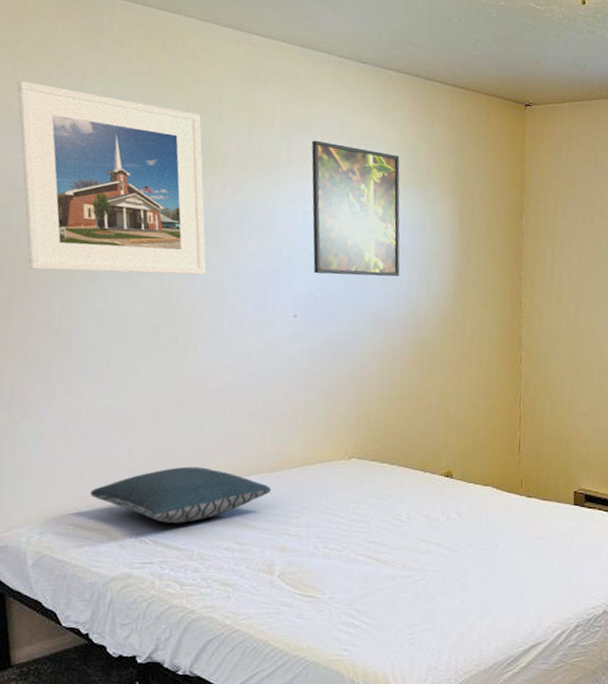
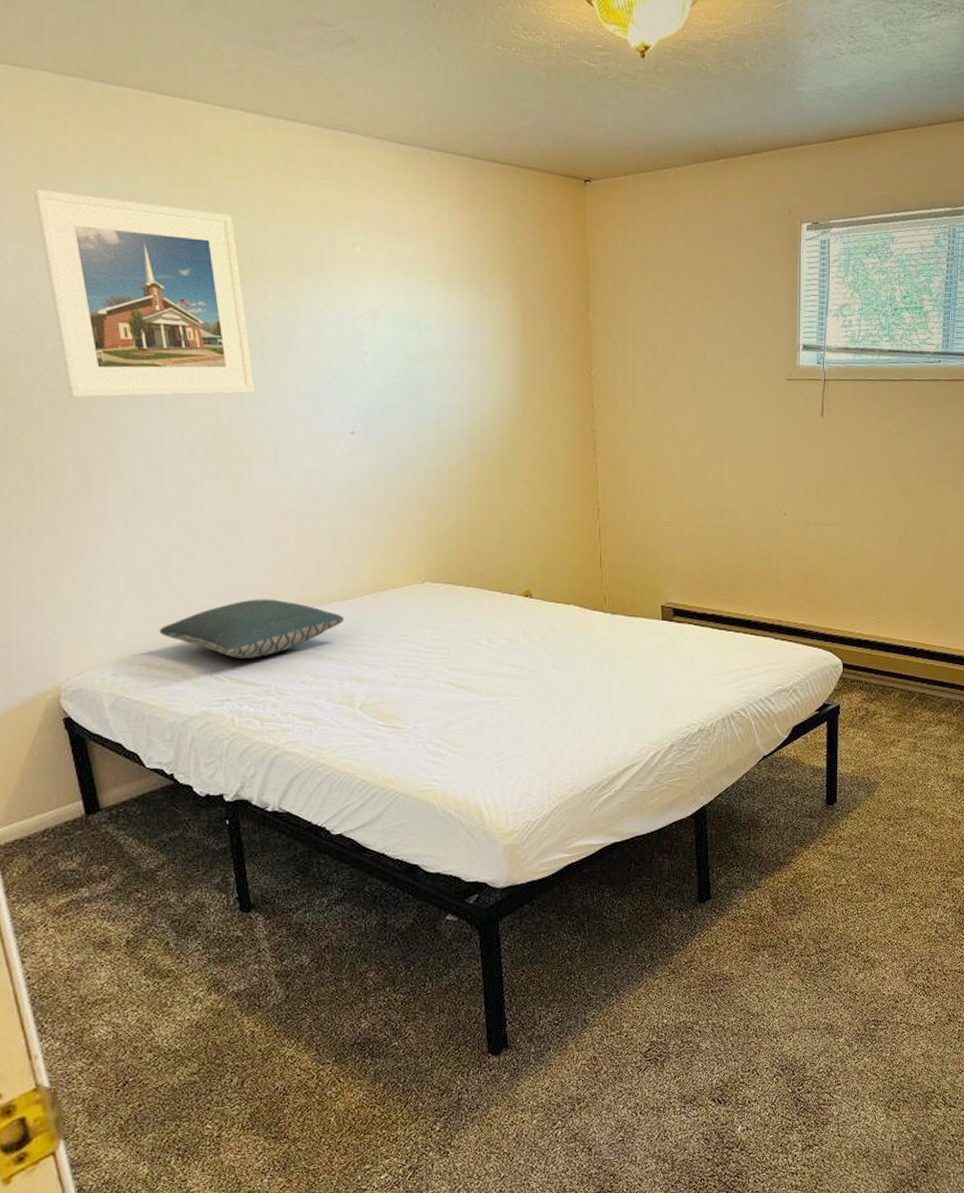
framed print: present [311,140,400,277] -> none [355,236,461,386]

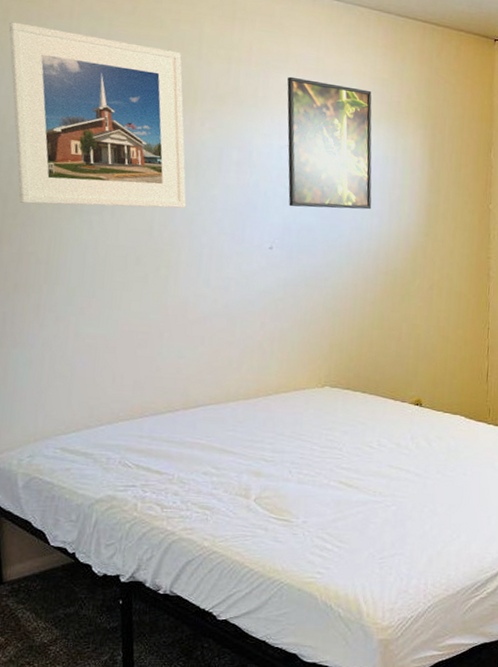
pillow: present [159,599,345,658] -> none [76,393,248,448]
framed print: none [355,236,461,386] -> present [287,76,372,210]

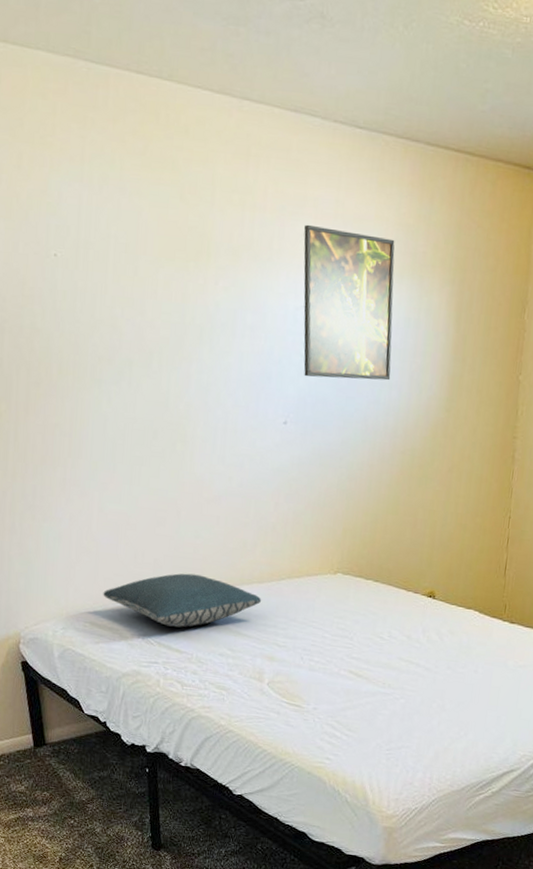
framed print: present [8,22,186,208] -> none [22,168,201,378]
pillow: none [76,393,248,448] -> present [103,573,262,628]

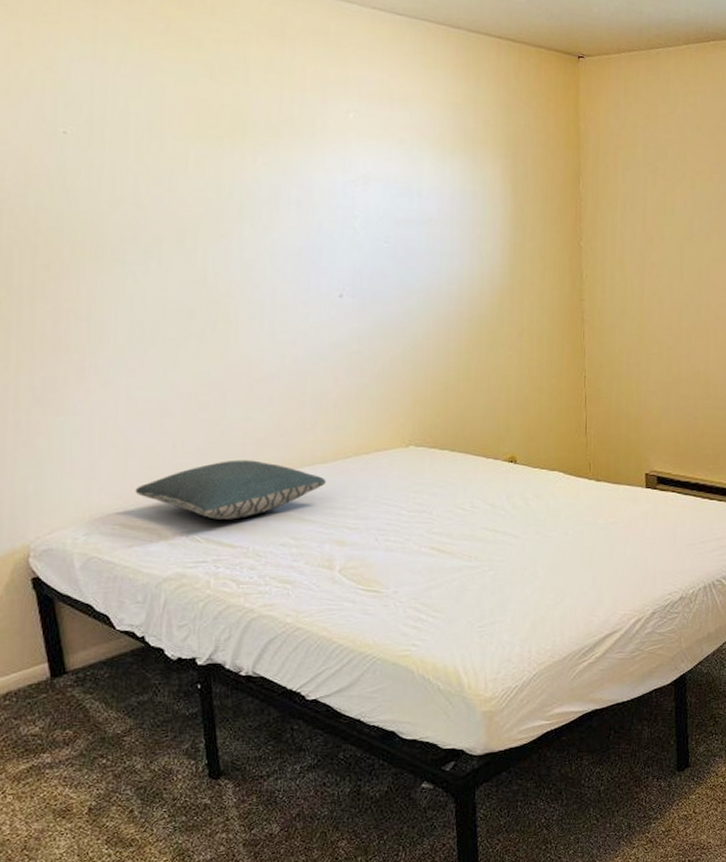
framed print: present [303,224,395,381] -> none [348,102,451,251]

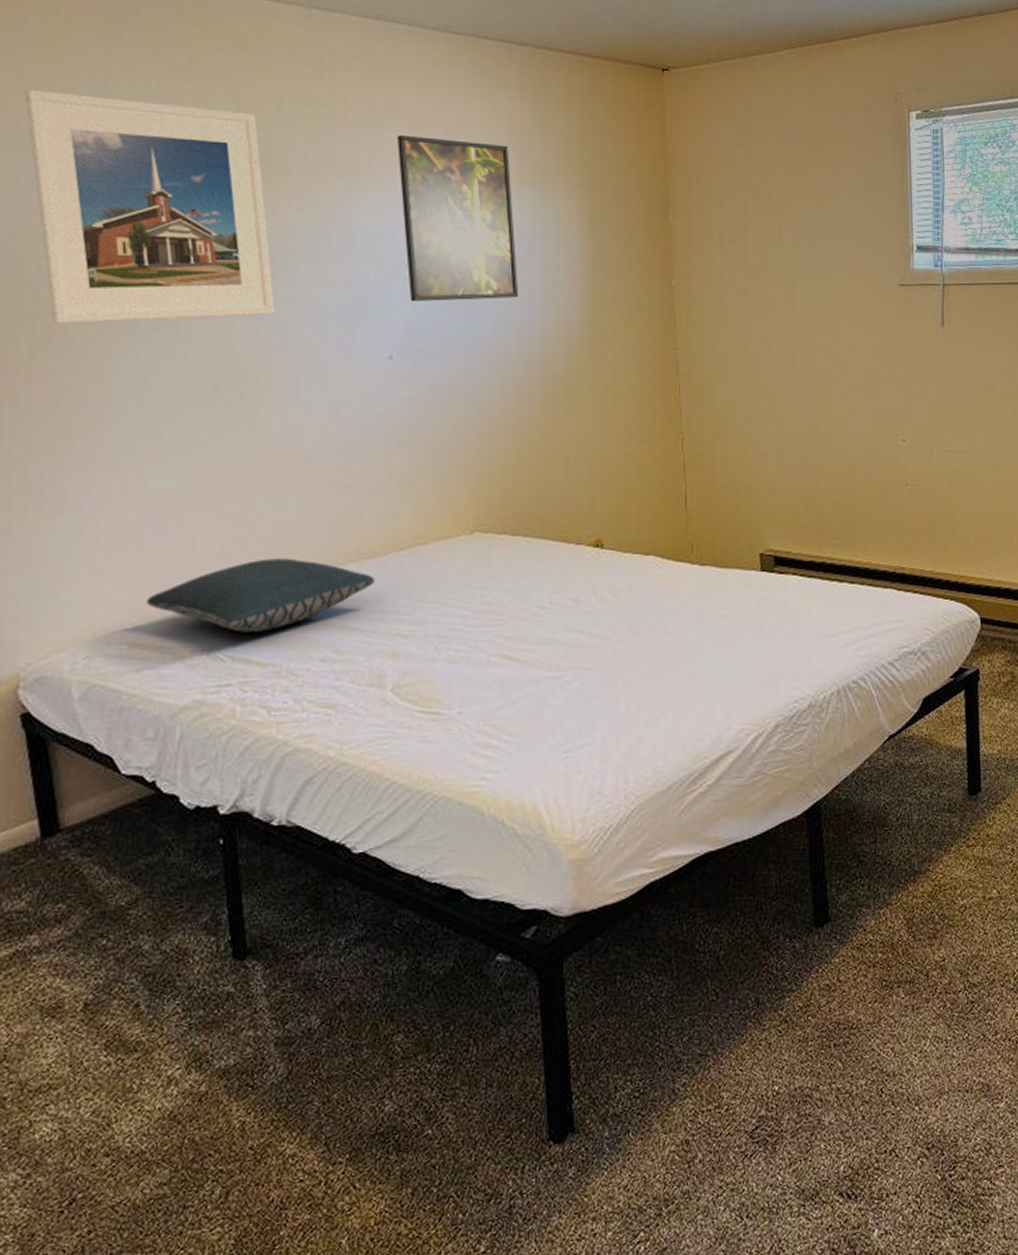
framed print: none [22,45,242,255] -> present [24,89,275,324]
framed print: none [348,102,451,251] -> present [397,134,519,302]

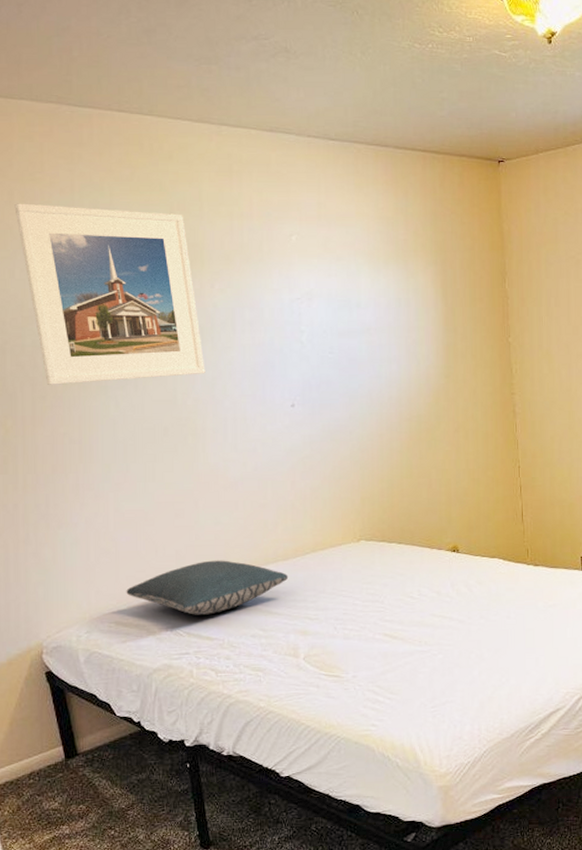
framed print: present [397,134,519,302] -> none [291,226,389,361]

